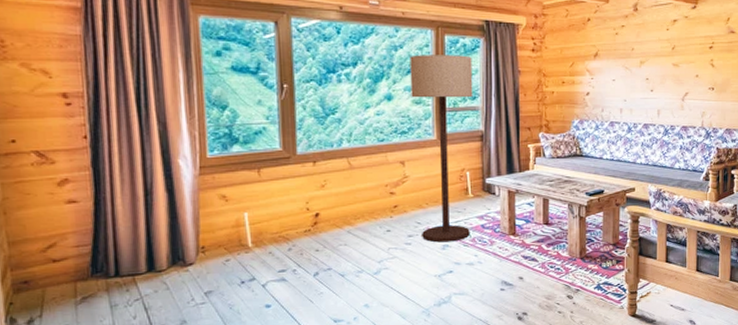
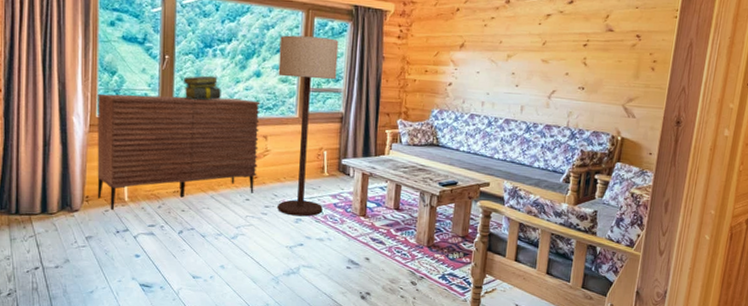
sideboard: none [207,125,397,258] -> present [97,93,261,210]
stack of books: none [305,103,350,130] -> present [183,75,221,101]

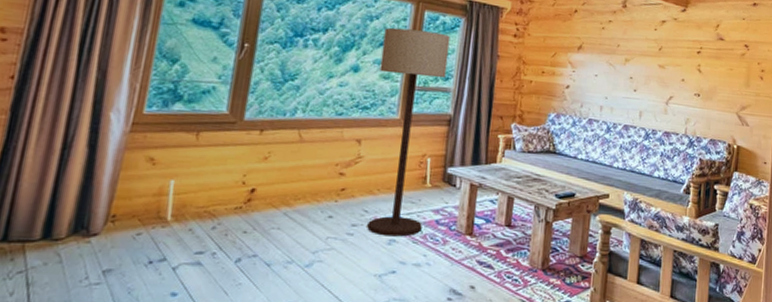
sideboard: present [97,93,261,210] -> none [128,85,357,233]
stack of books: present [183,75,221,101] -> none [262,68,310,97]

